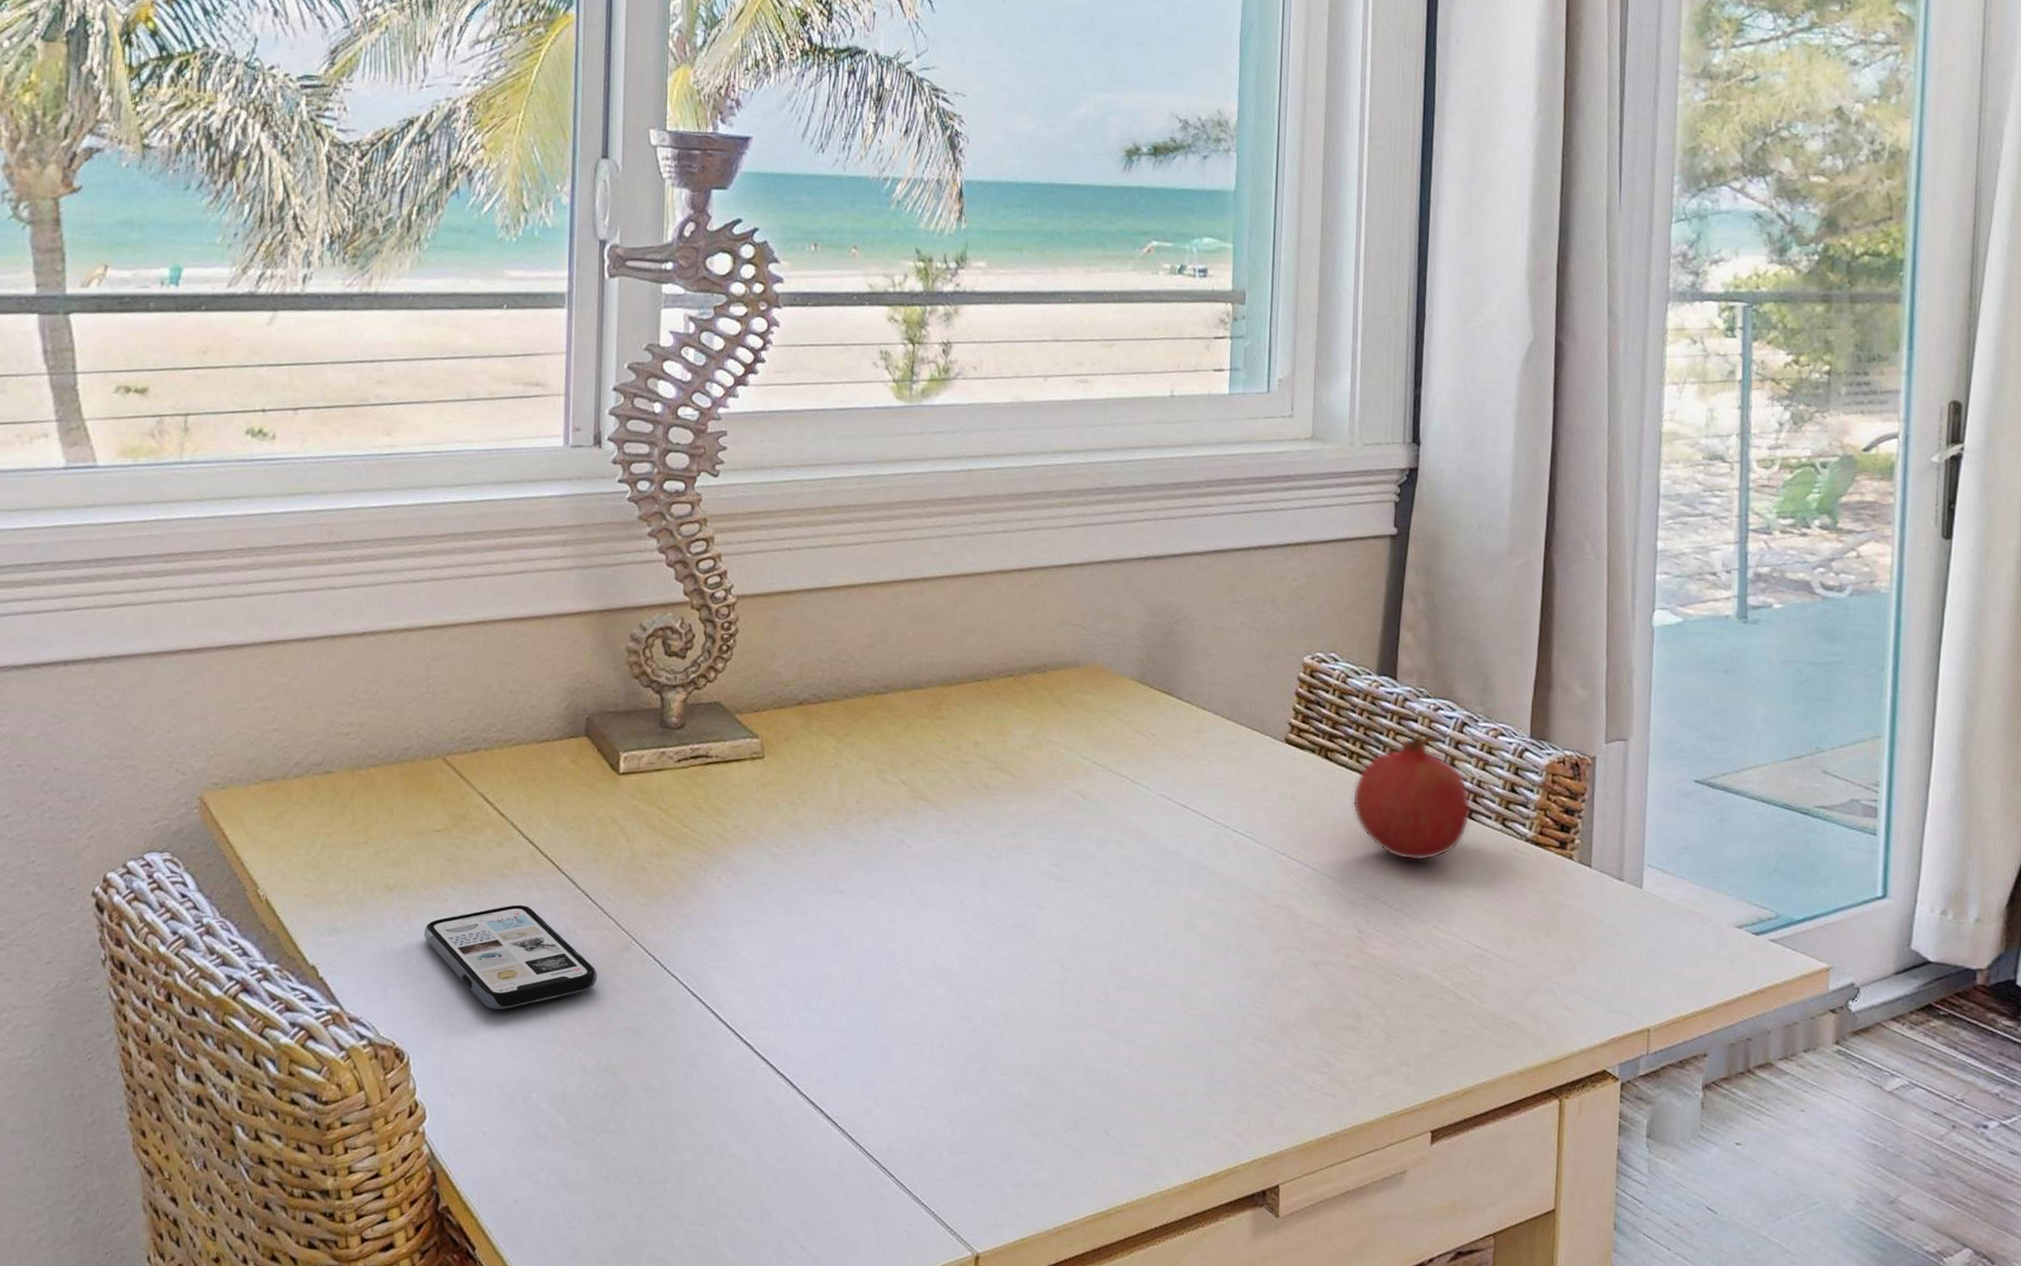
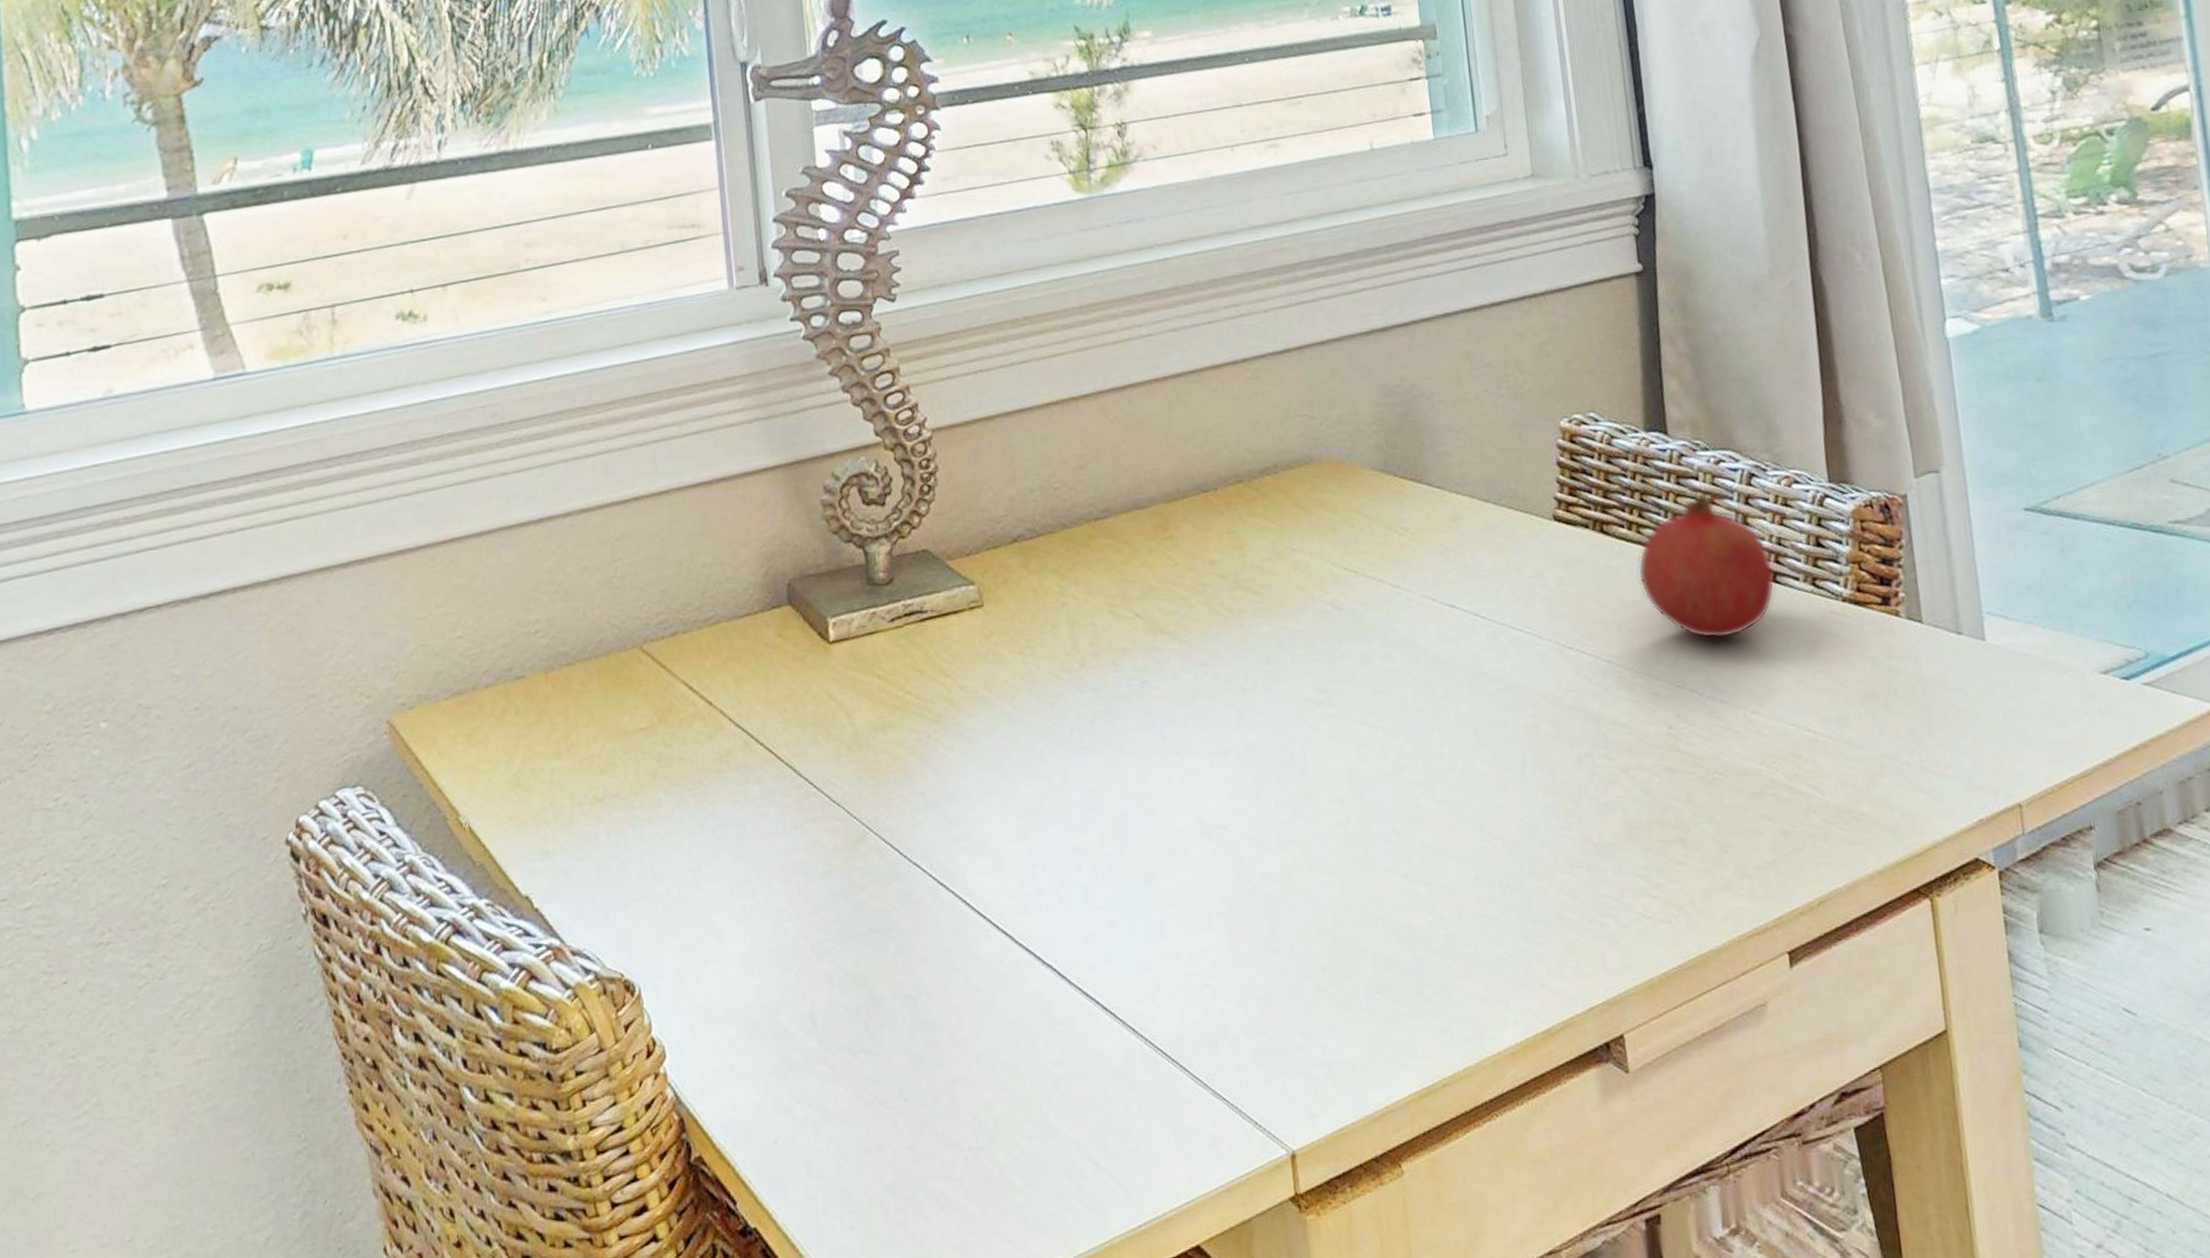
smartphone: present [424,904,597,1010] -> none [640,802,833,925]

